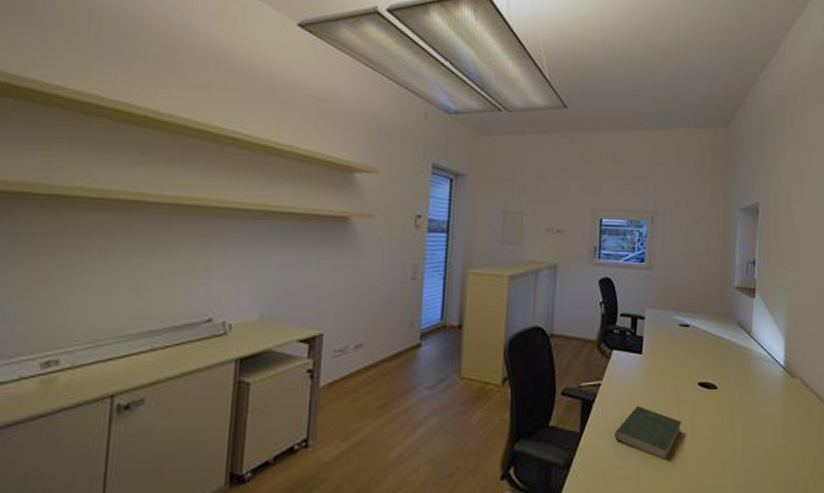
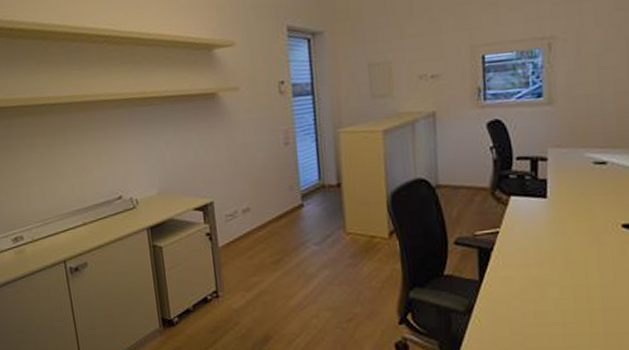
book: present [615,405,682,460] -> none [519,251,603,306]

